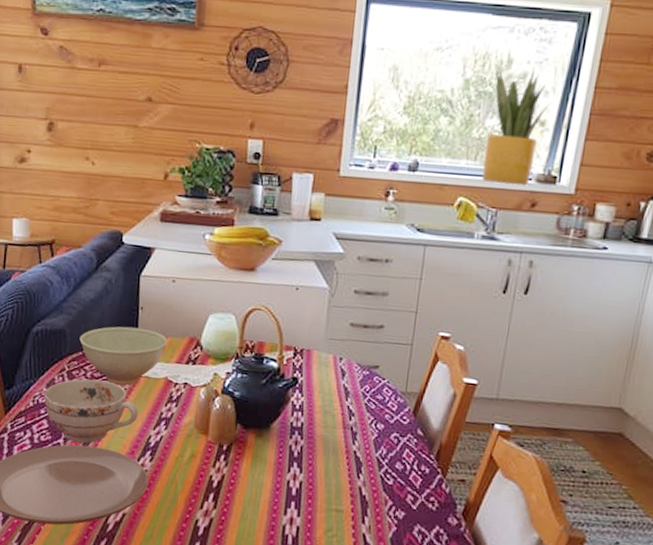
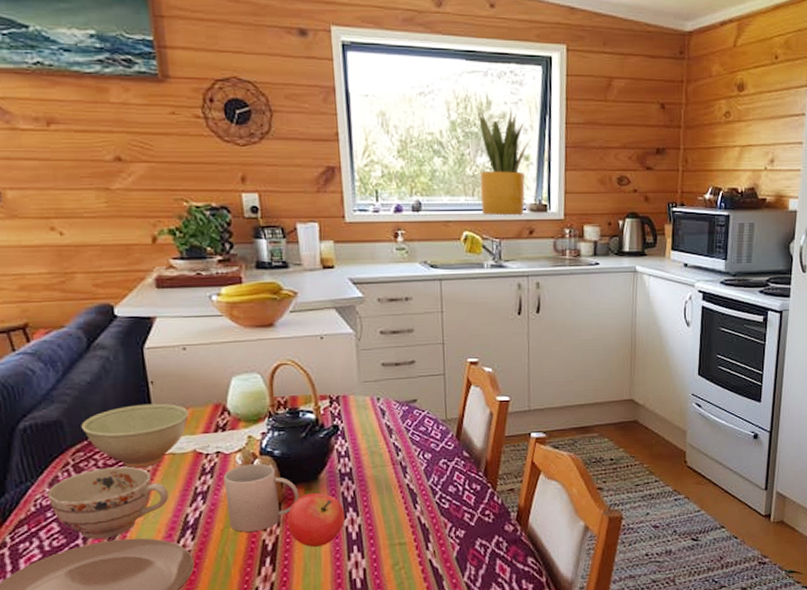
mug: none [184,400,250,467] -> present [224,463,299,532]
fruit: none [234,439,290,495] -> present [287,492,345,547]

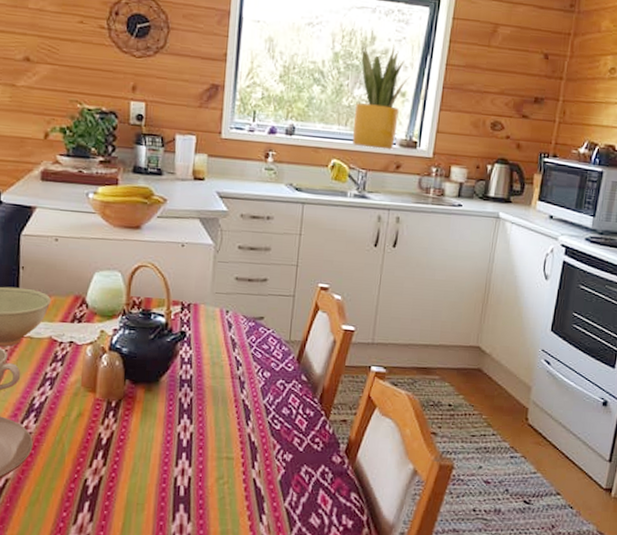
mug: present [224,463,299,532] -> none [70,357,139,424]
fruit: present [287,492,345,547] -> none [124,394,180,448]

